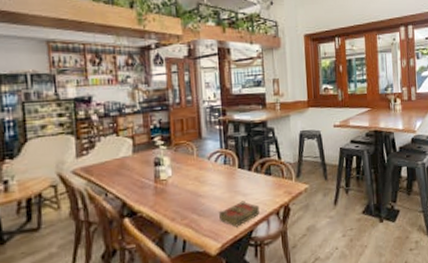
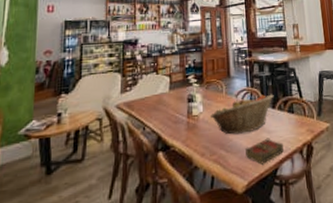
fruit basket: none [180,155,250,198] -> present [211,94,274,135]

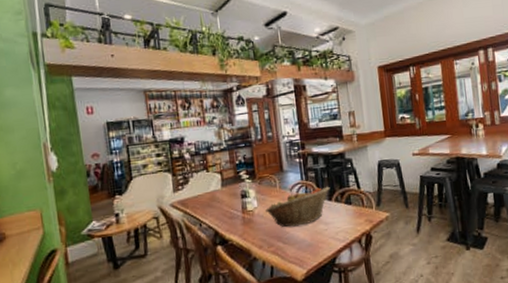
book: present [245,138,284,165] -> none [303,229,342,254]

